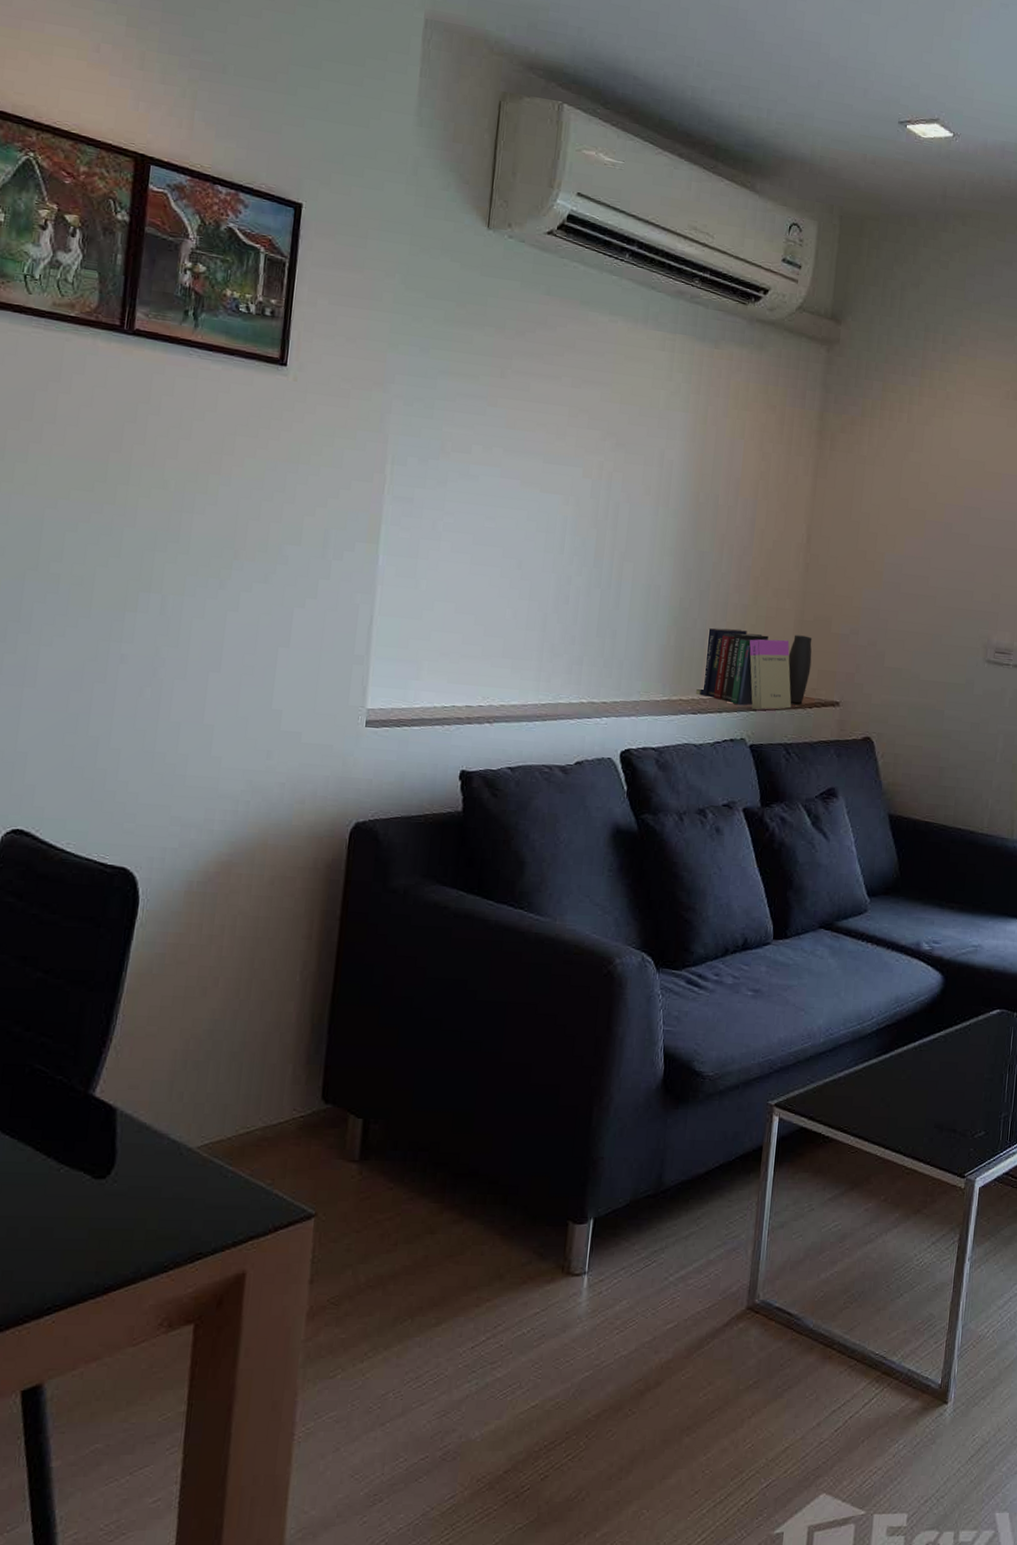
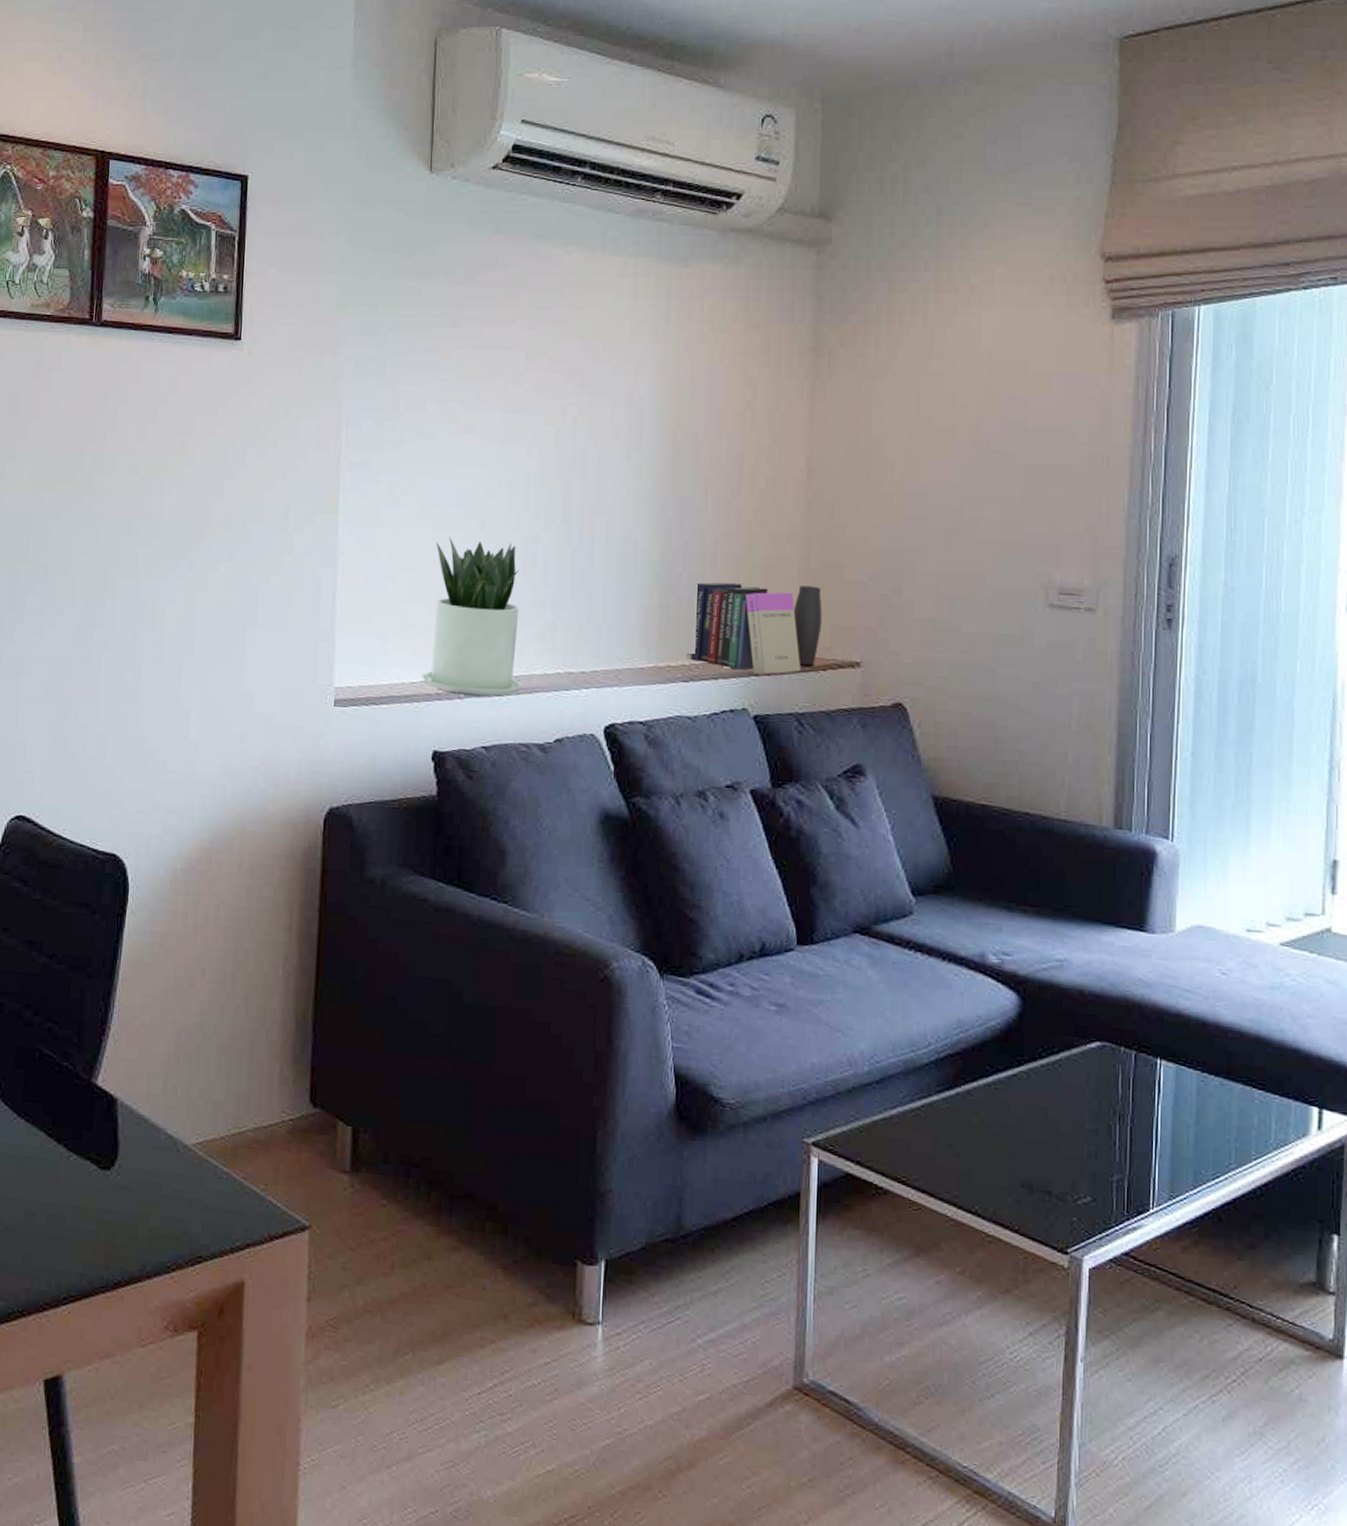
planter: none [453,573,552,722] -> present [421,537,521,696]

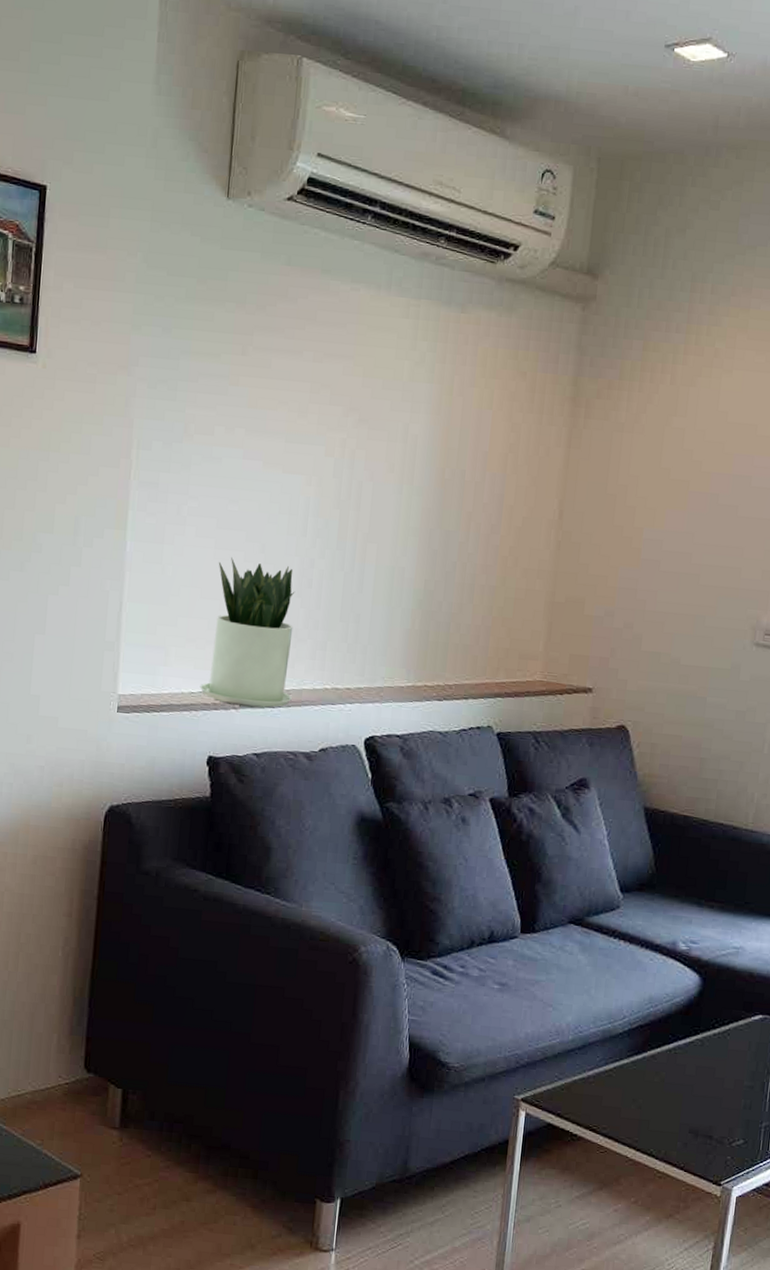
books: present [685,582,801,675] -> none [440,610,542,696]
vase: present [793,585,823,667] -> none [538,617,564,691]

